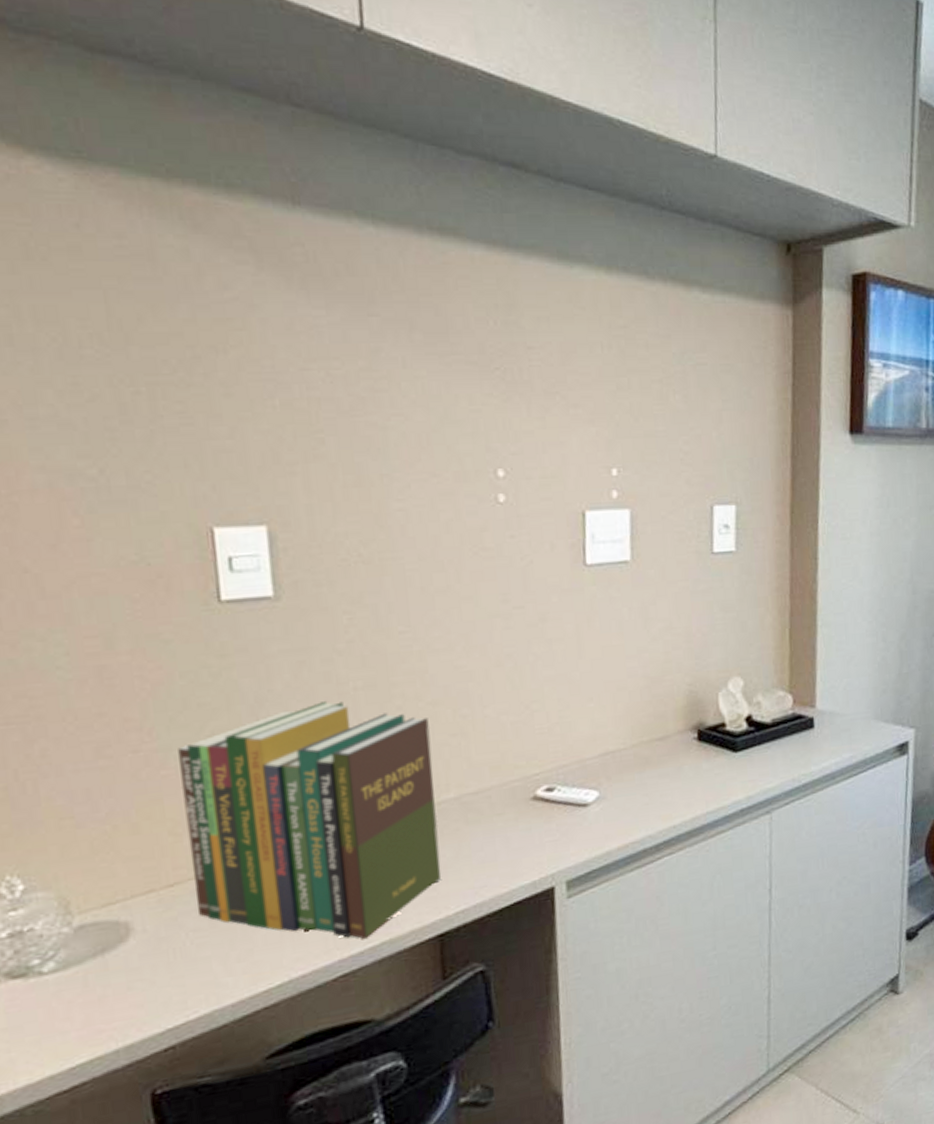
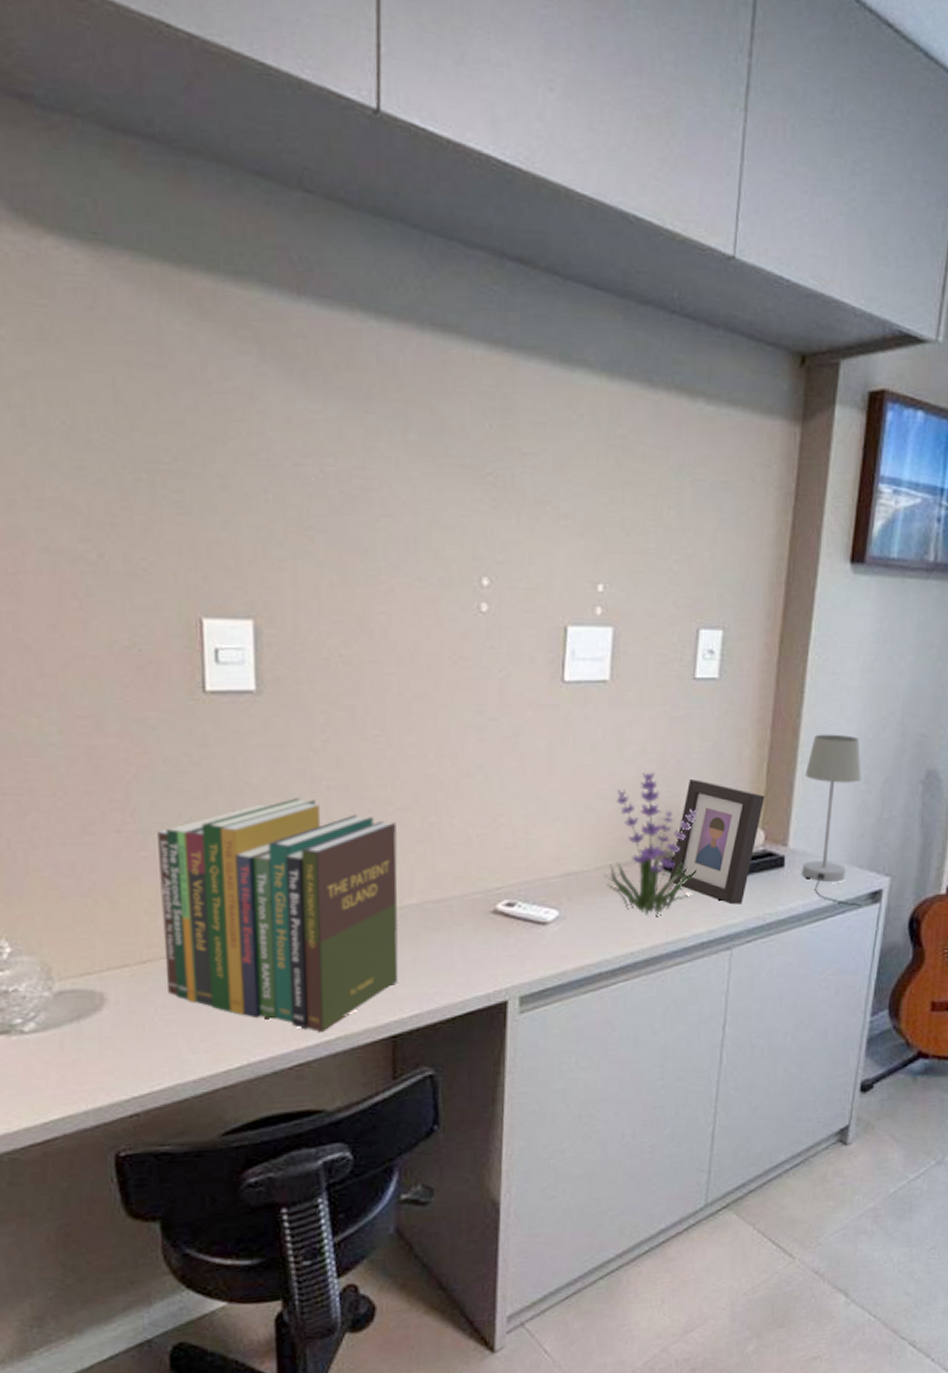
plant: none [640,646,731,787] -> present [604,771,698,915]
picture frame: none [704,649,790,770] -> present [669,778,765,905]
table lamp: none [825,596,891,761] -> present [802,734,862,907]

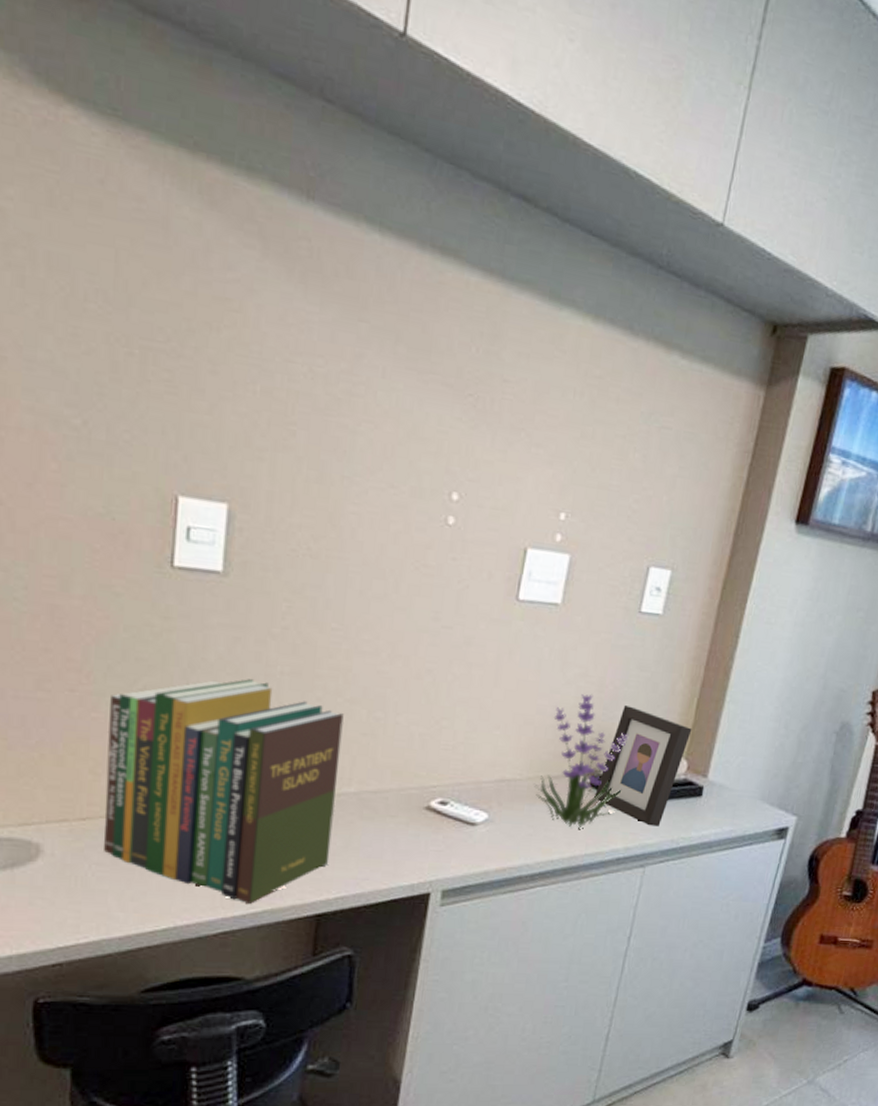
table lamp: present [802,734,862,907] -> none [717,677,784,841]

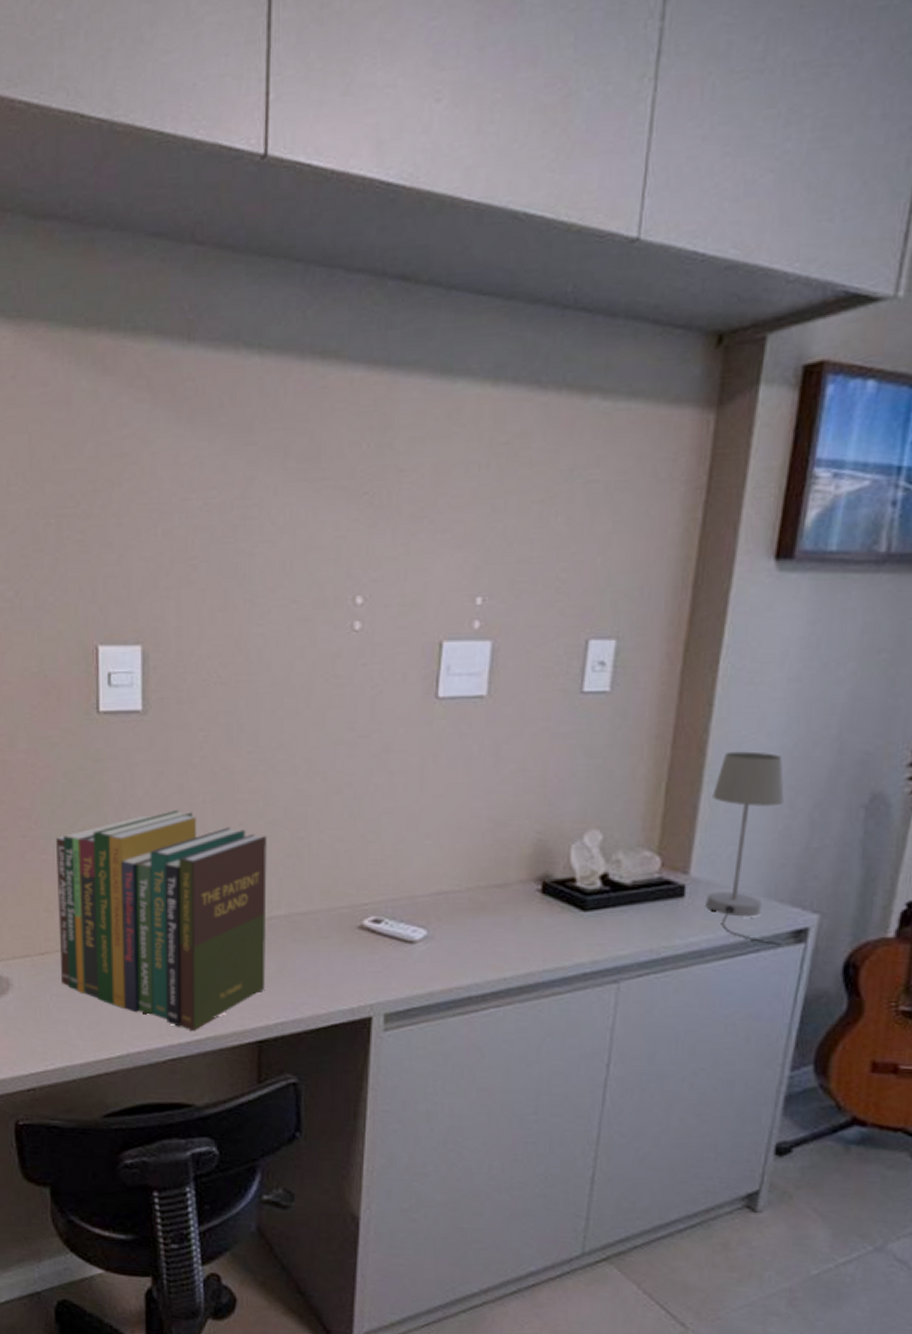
plant: present [534,694,629,828] -> none [476,790,583,940]
picture frame: present [594,704,692,827] -> none [548,798,663,935]
table lamp: none [717,677,784,841] -> present [706,751,784,946]

